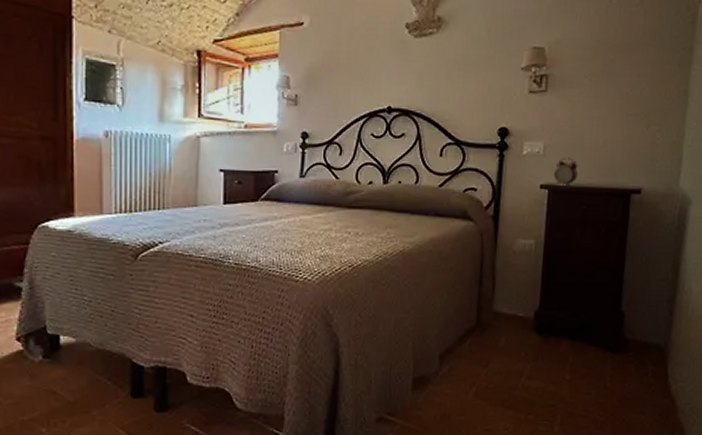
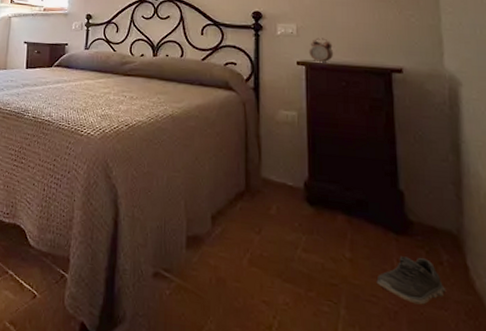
athletic shoe: none [589,371,647,413] -> present [376,256,447,305]

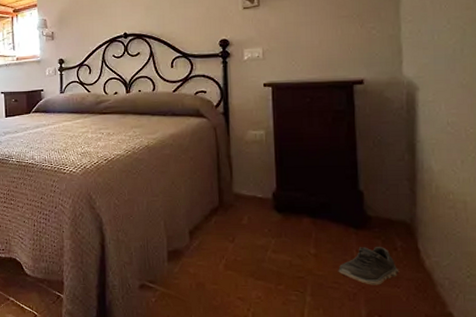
alarm clock: present [309,37,334,63] -> none [274,58,299,83]

